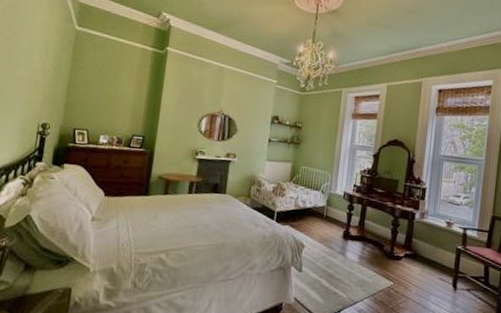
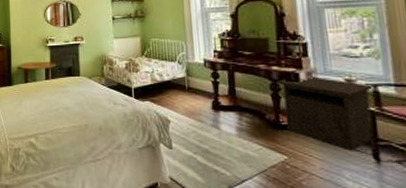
nightstand: none [397,216,464,280] -> present [277,76,373,151]

